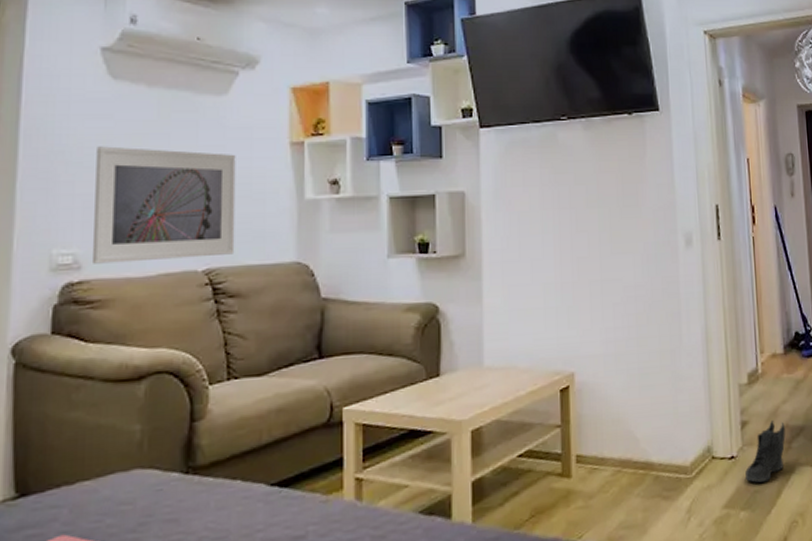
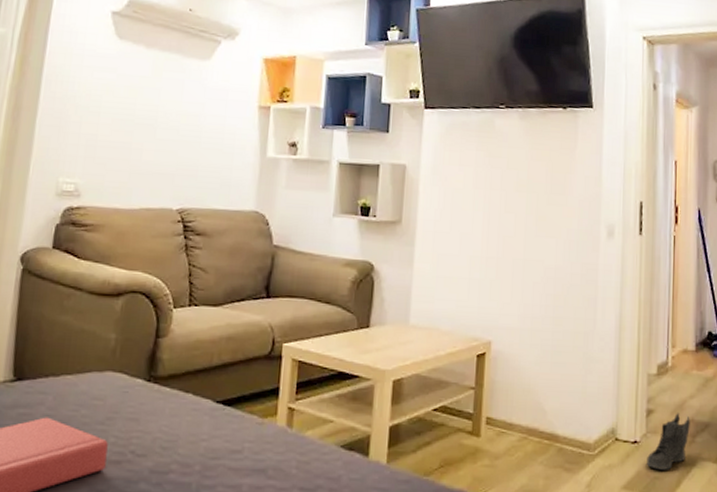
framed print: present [91,146,236,264] -> none [89,95,213,198]

